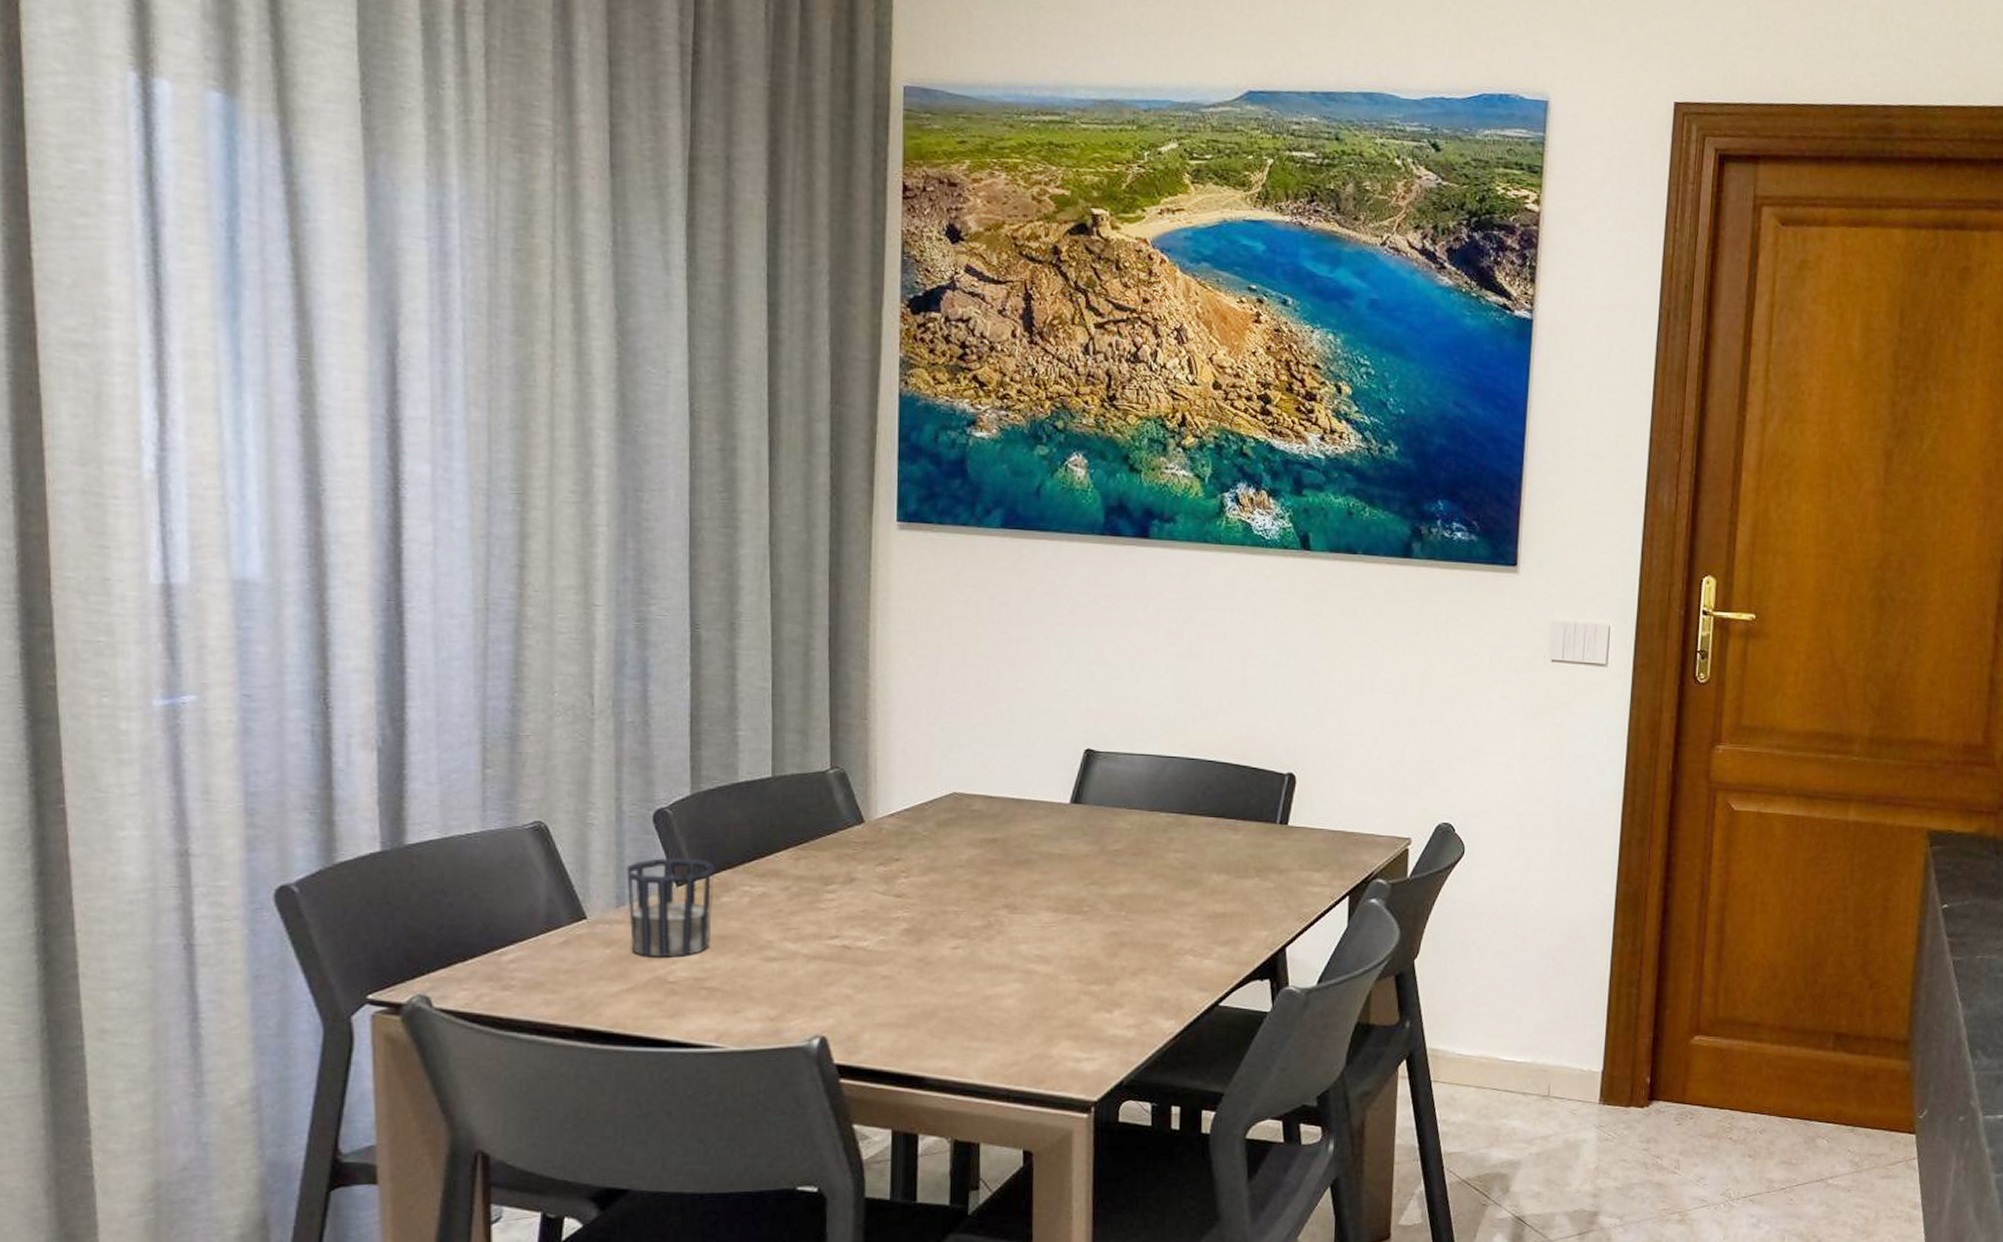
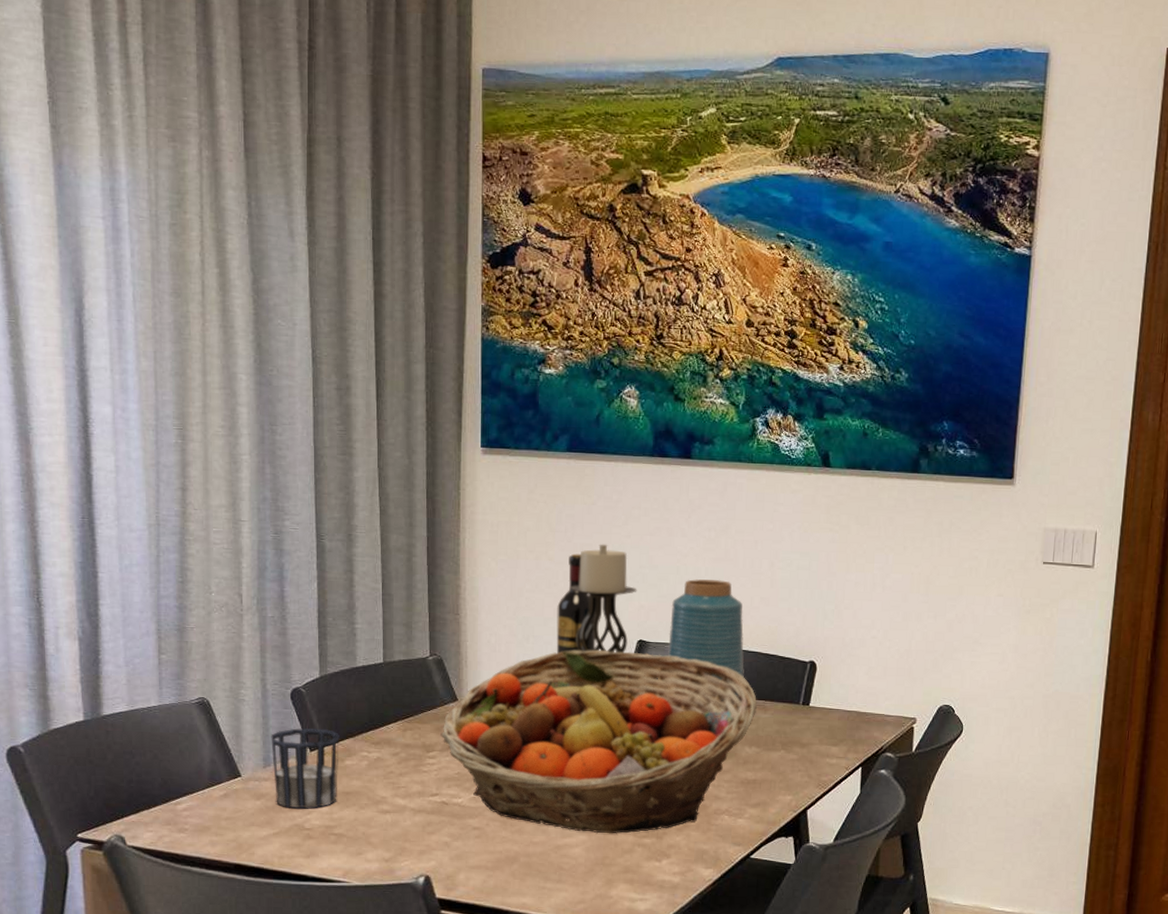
fruit basket: none [842,761,1226,981] -> present [441,650,757,834]
wine bottle: none [986,647,1035,766] -> present [556,553,596,654]
candle holder: none [1003,636,1085,765] -> present [569,544,637,654]
vase: none [1121,678,1211,822] -> present [668,579,744,702]

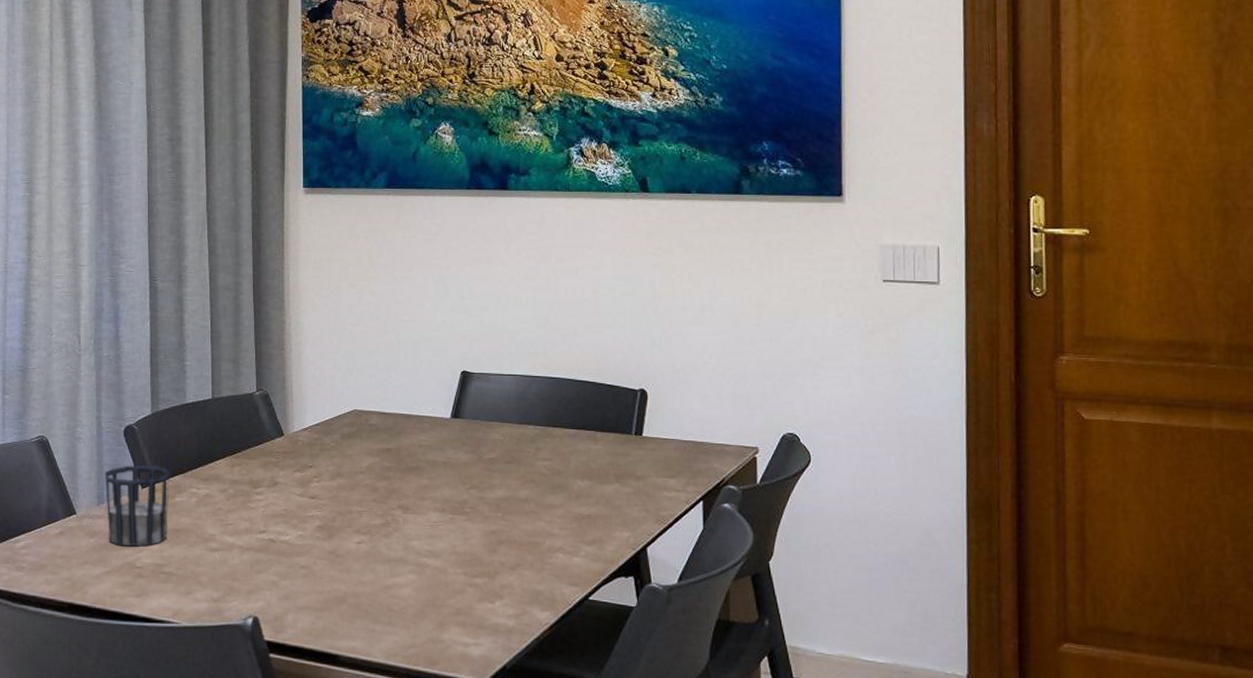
fruit basket: present [441,650,757,834] -> none [267,382,587,573]
wine bottle: present [556,553,596,654] -> none [380,286,419,386]
candle holder: present [569,544,637,654] -> none [391,276,459,385]
vase: present [668,579,744,702] -> none [492,308,572,434]

